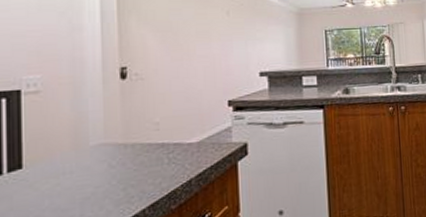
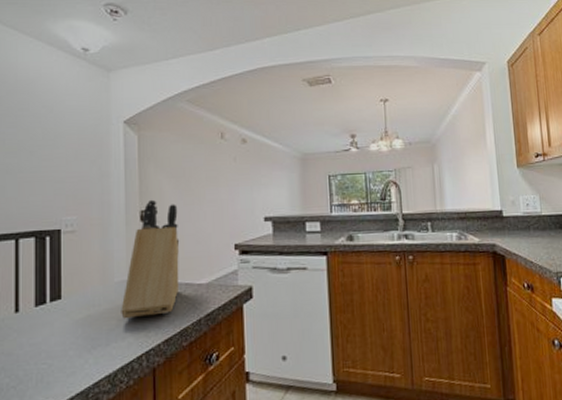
knife block: none [98,55,167,186] -> present [121,199,180,319]

